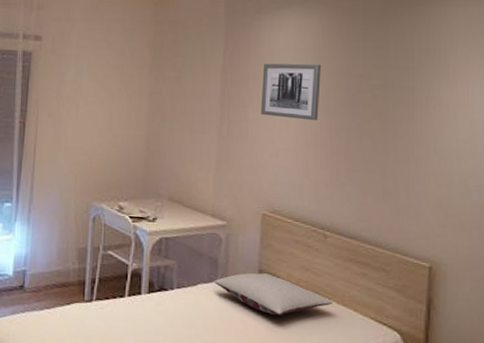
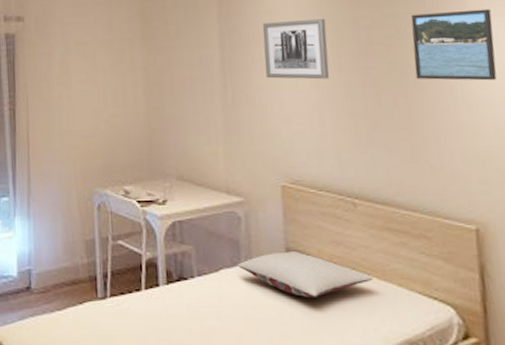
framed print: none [396,68,471,136] -> present [410,8,497,81]

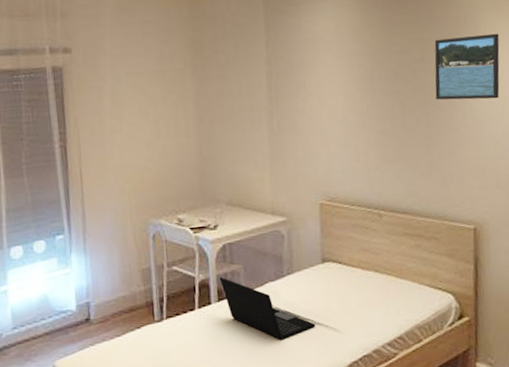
laptop: none [168,257,280,336] -> present [219,277,316,339]
pillow: present [237,251,374,297] -> none [280,261,393,300]
wall art: present [262,18,330,80] -> none [306,44,364,104]

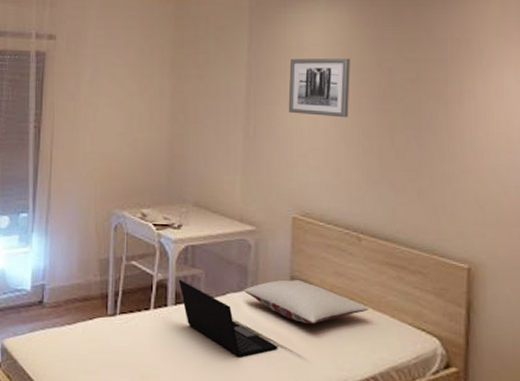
pillow: none [280,261,393,300] -> present [244,280,370,324]
wall art: none [306,44,364,104] -> present [288,58,350,118]
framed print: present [434,33,500,100] -> none [429,60,507,129]

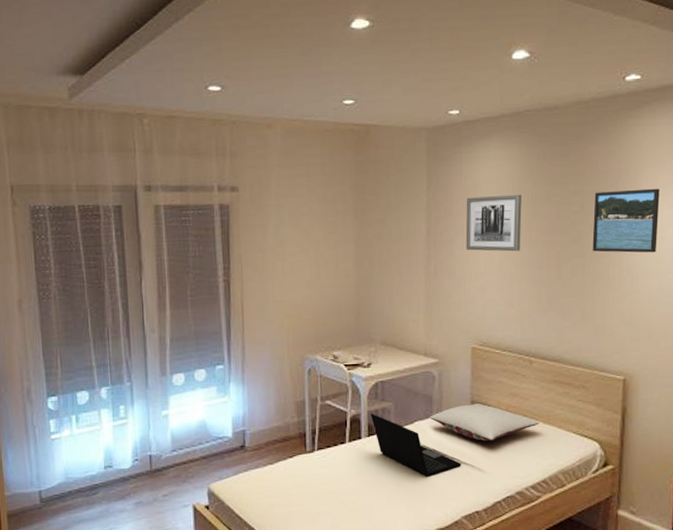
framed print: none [429,60,507,129] -> present [592,188,660,253]

